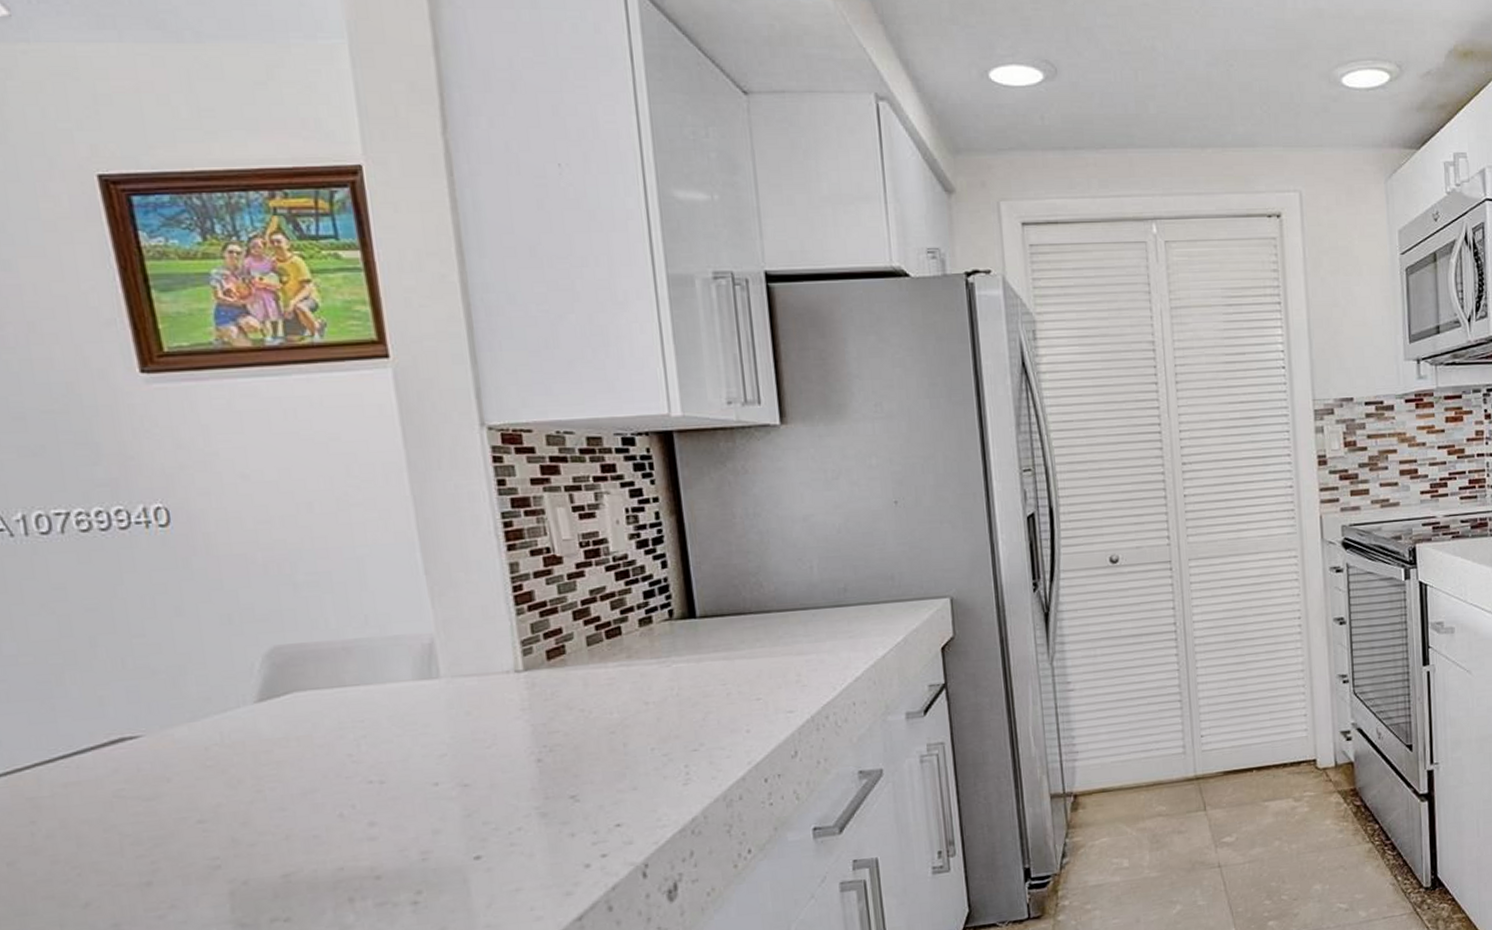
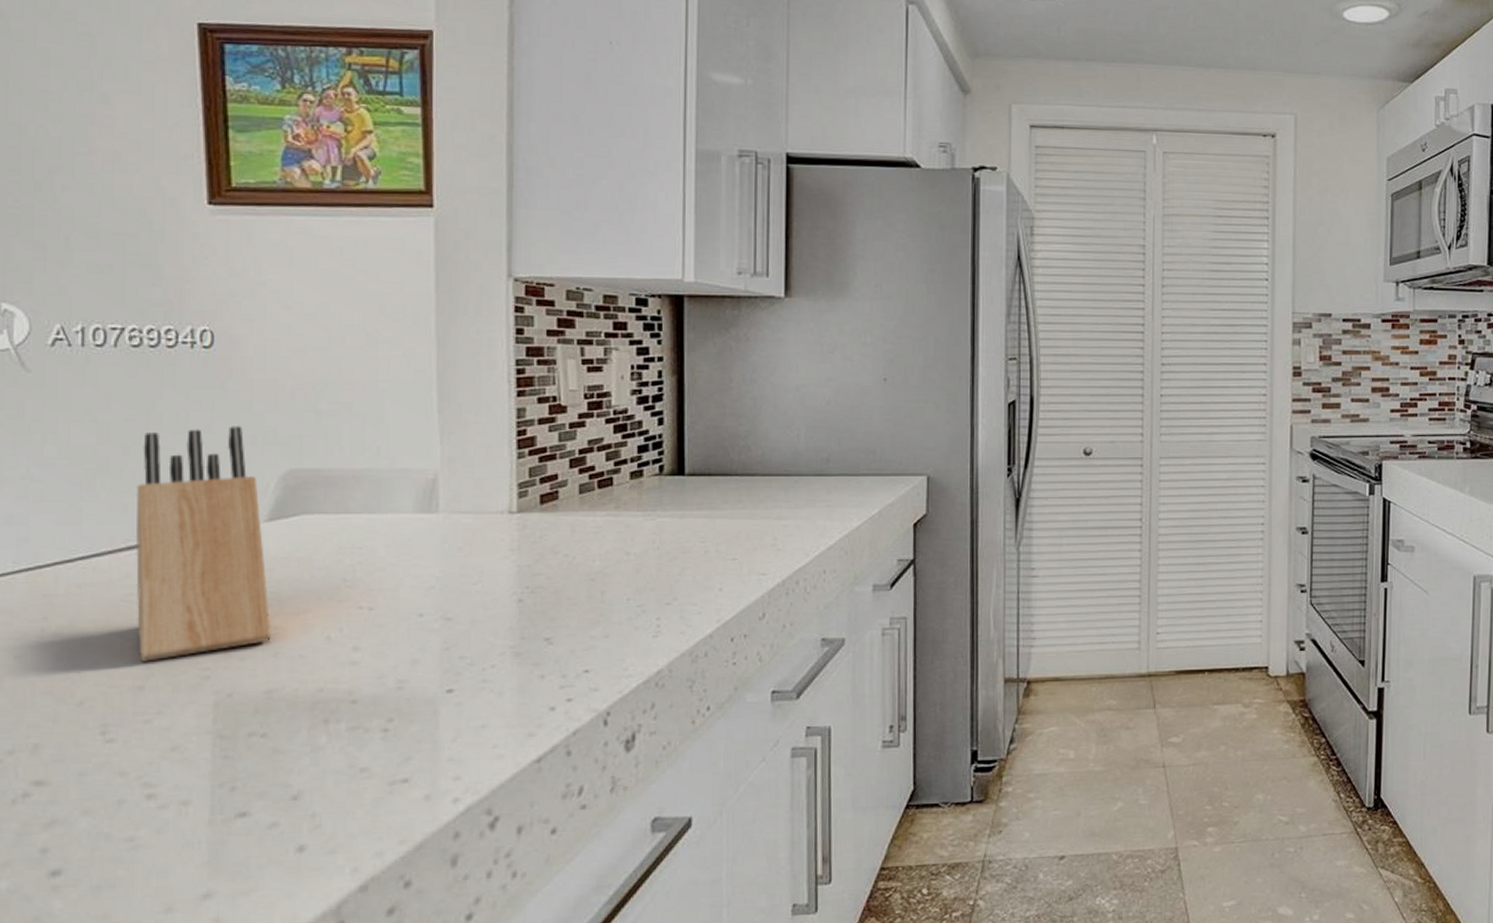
knife block: none [110,606,280,857] -> present [135,426,271,662]

